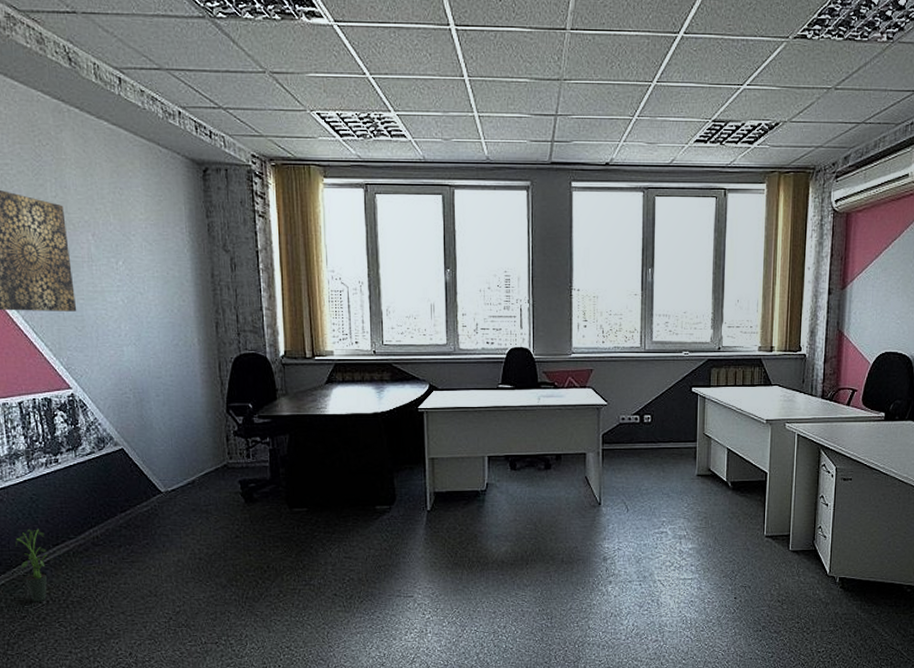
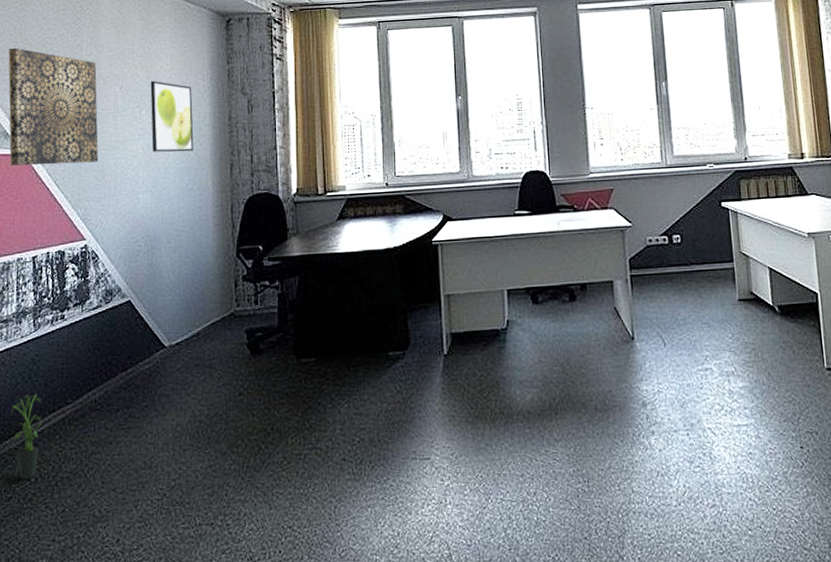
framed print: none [125,229,176,307] -> present [150,80,194,152]

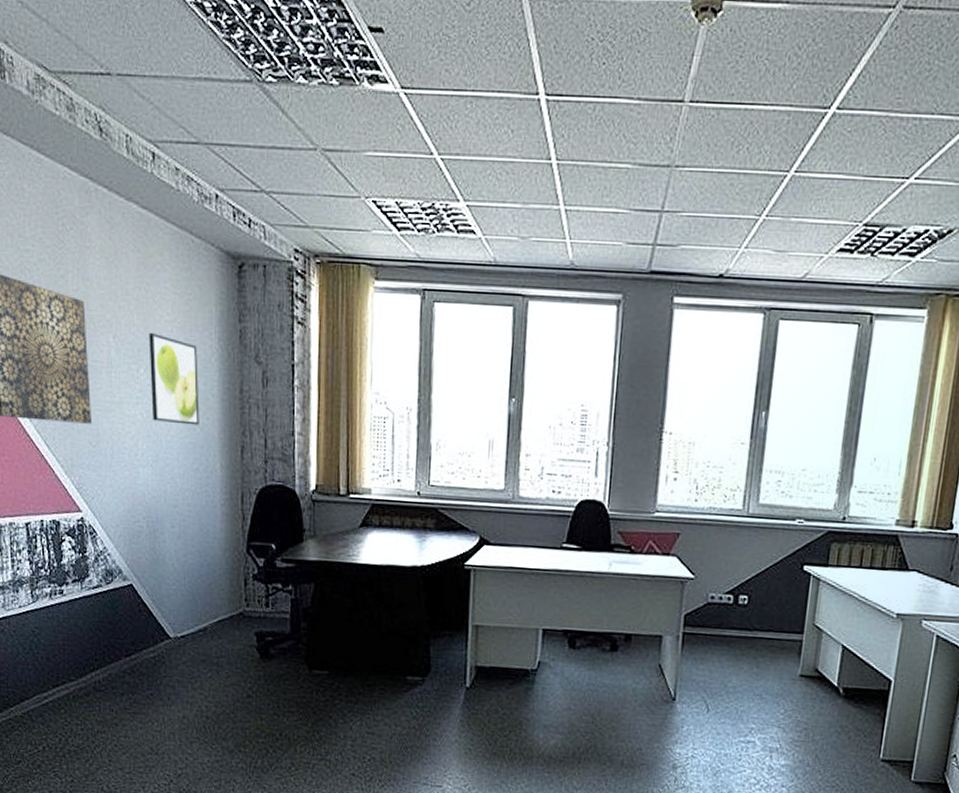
potted plant: present [10,394,48,480] -> none [13,665,53,748]

